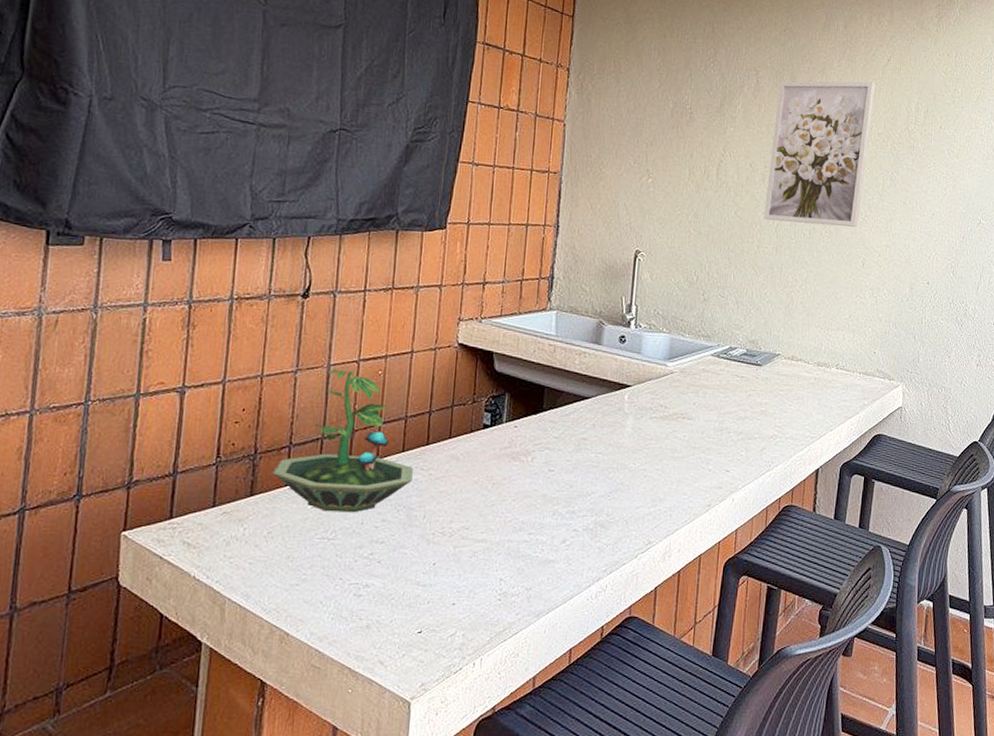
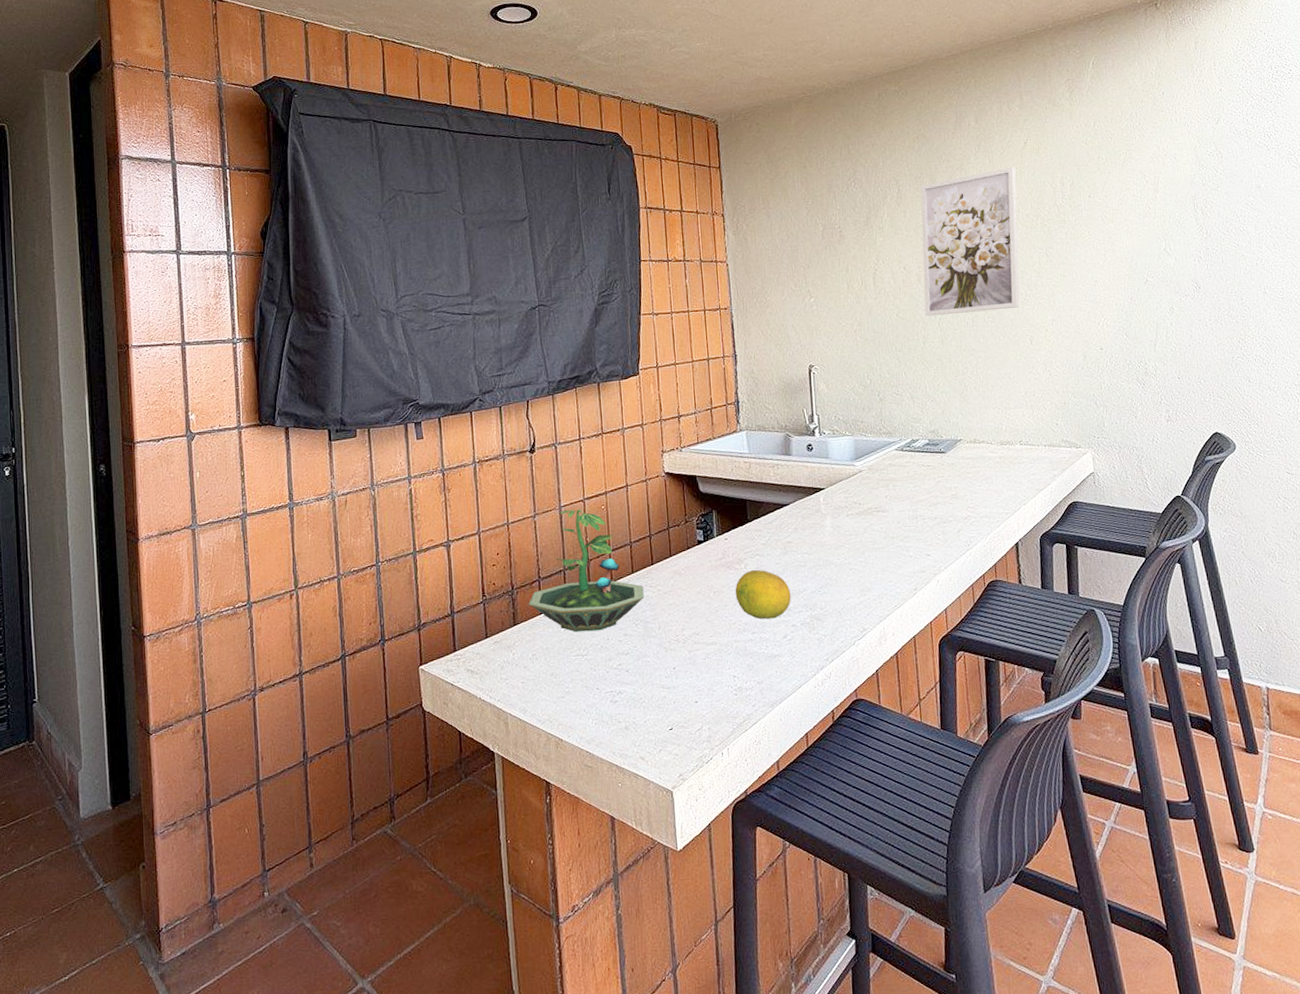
fruit: none [516,464,577,521] -> present [735,569,791,620]

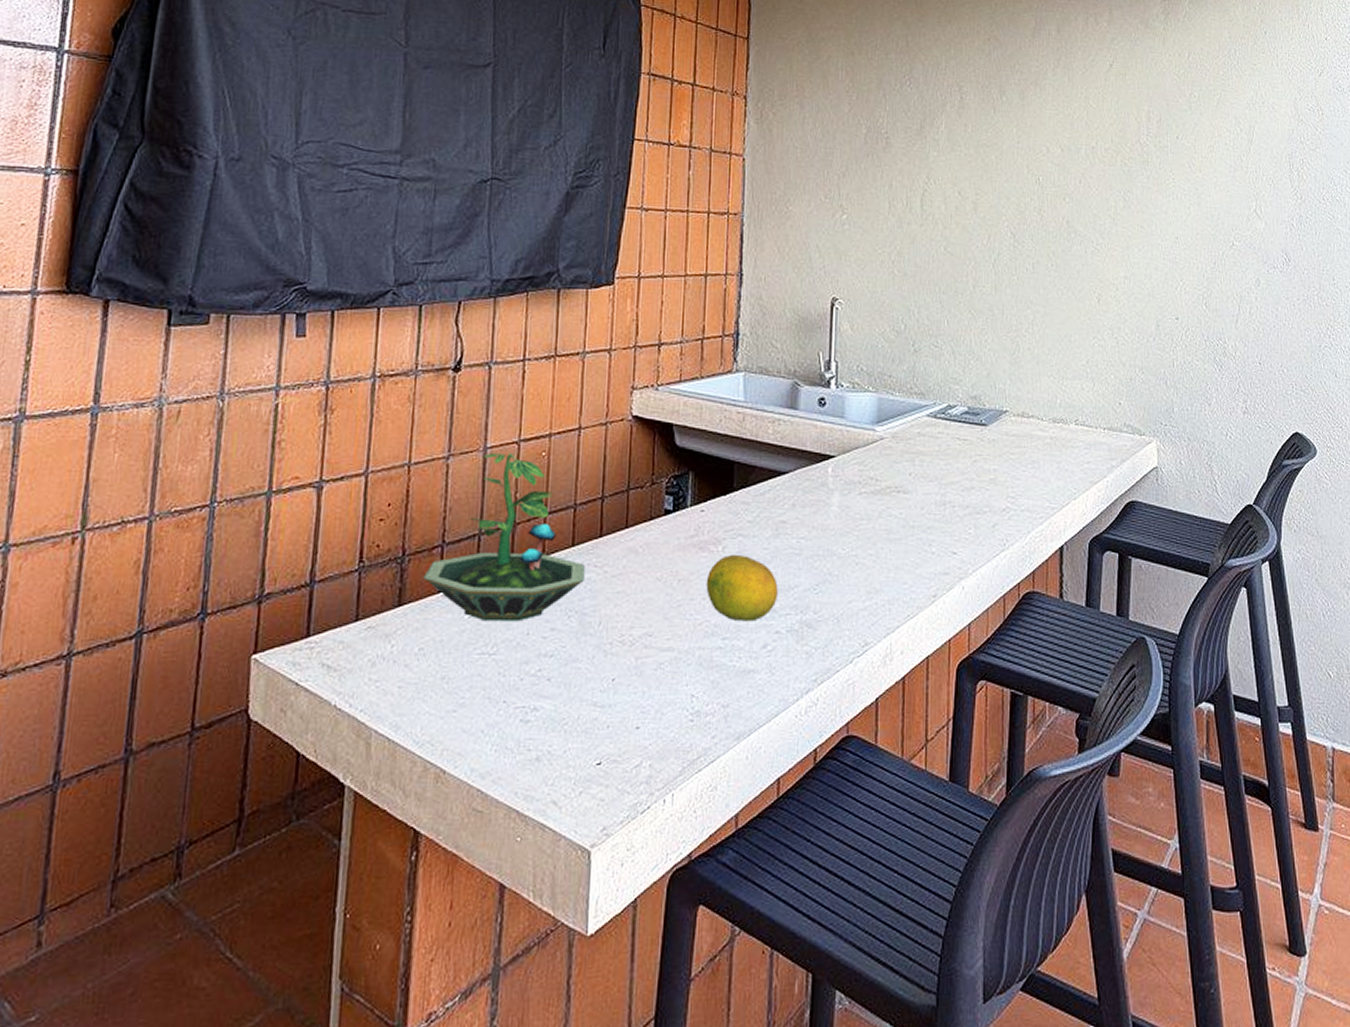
wall art: present [920,166,1020,317] -> none [978,90,1097,258]

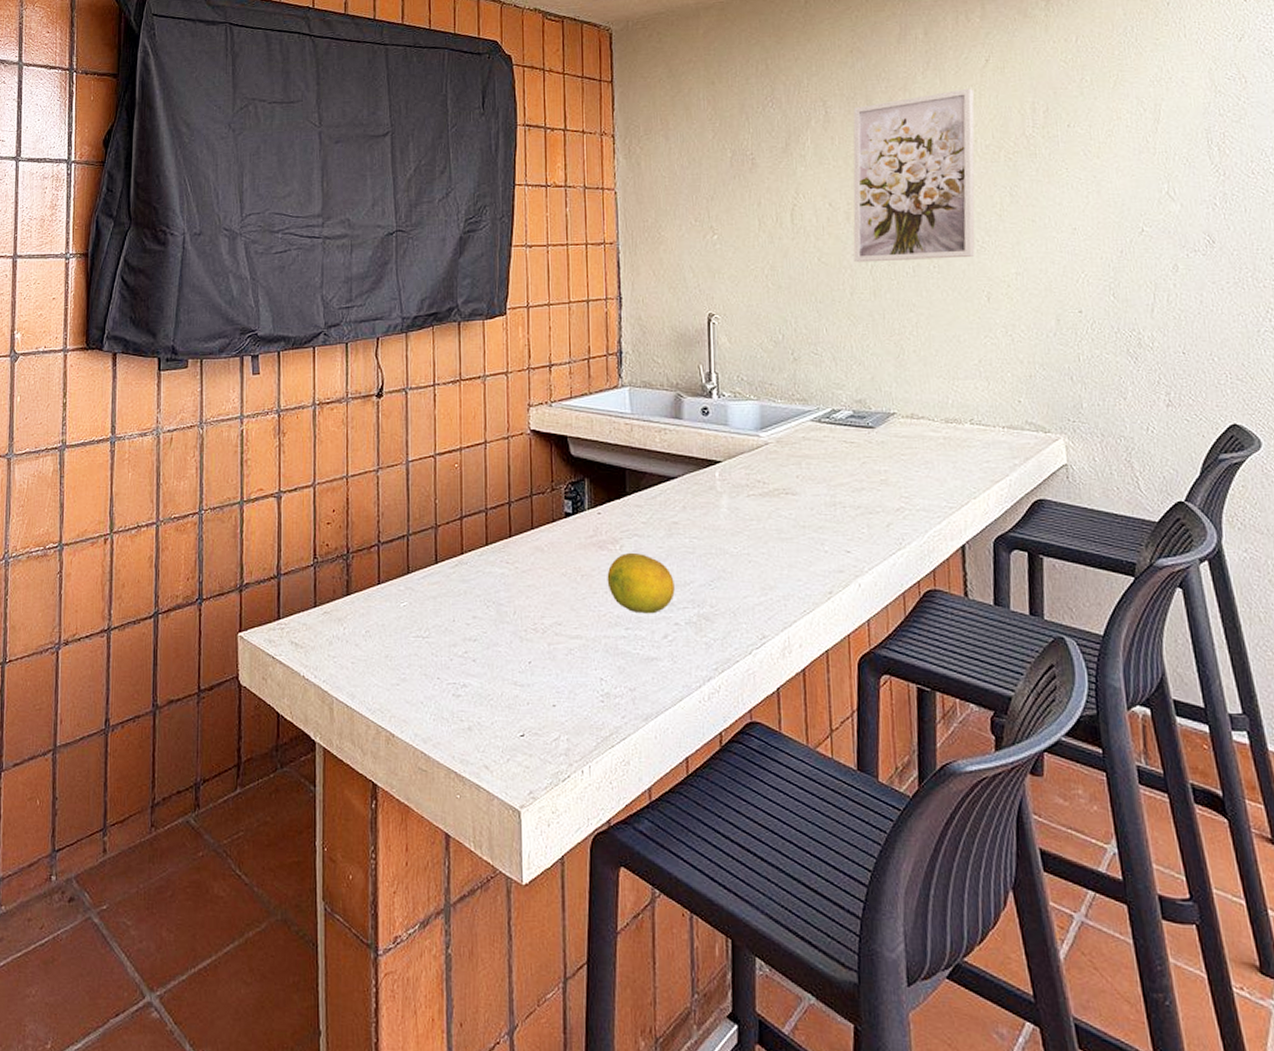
terrarium: present [423,452,585,622] -> none [365,465,499,610]
wall art: none [978,90,1097,258] -> present [853,88,975,263]

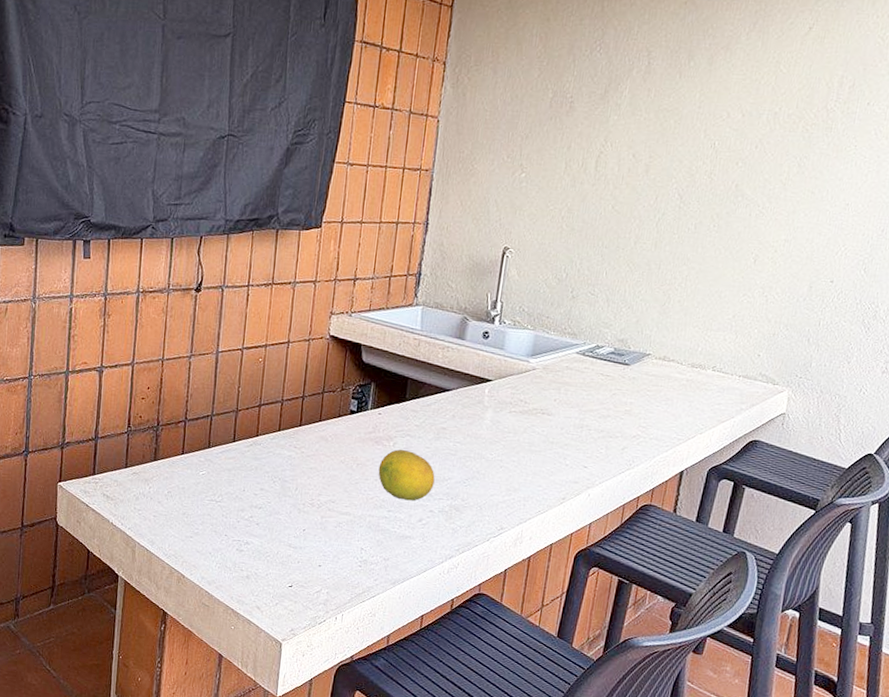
wall art: present [853,88,975,263] -> none [644,54,790,220]

